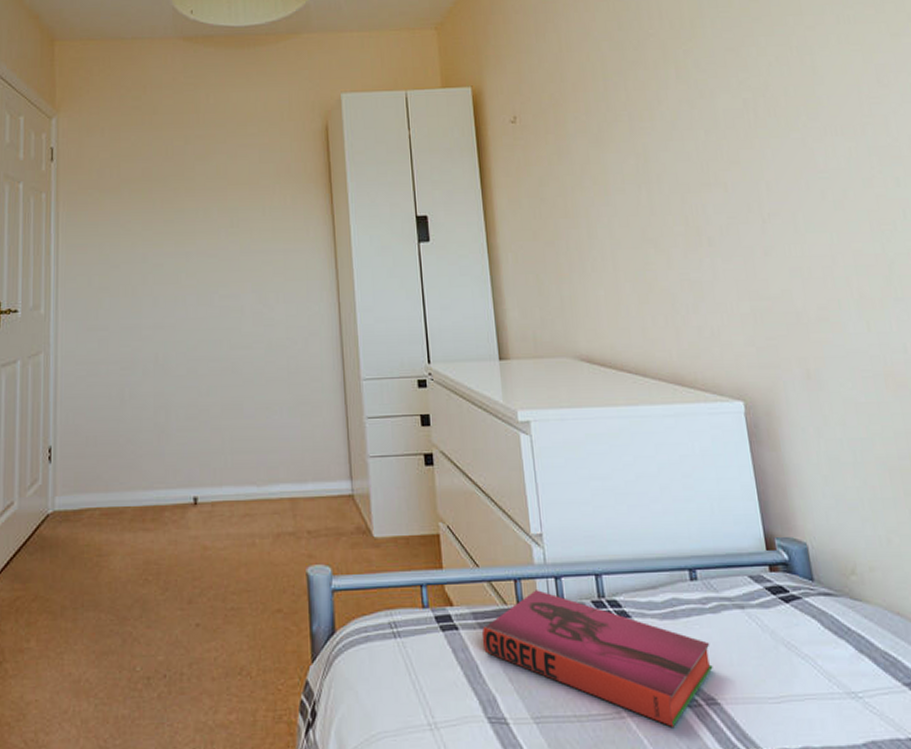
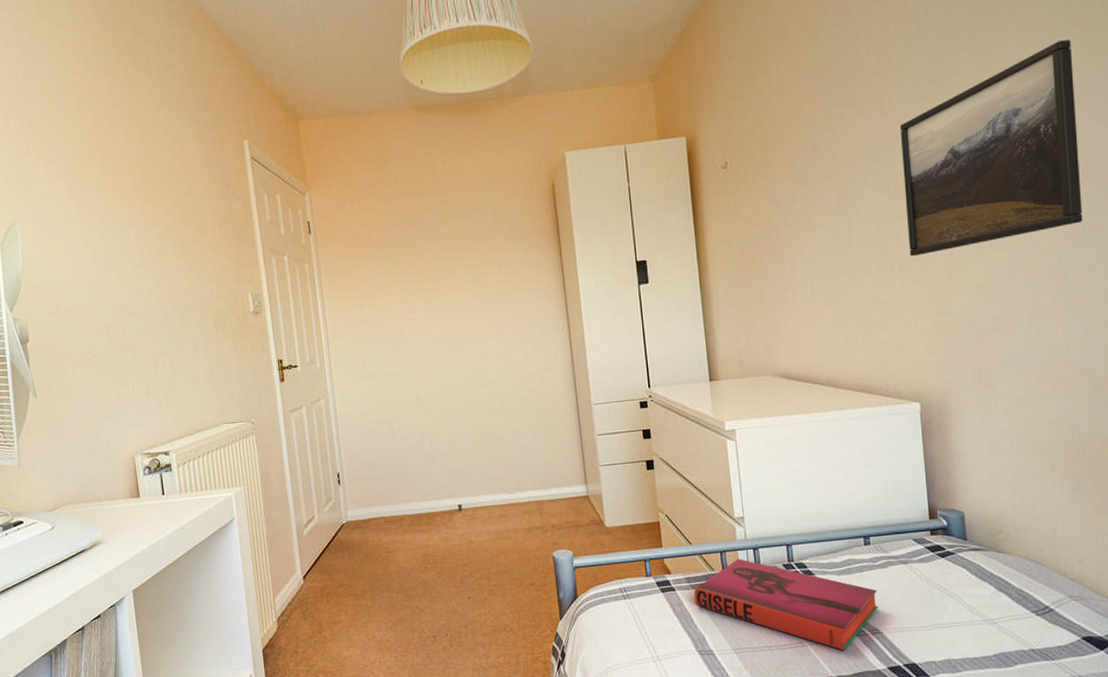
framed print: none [698,20,903,232] -> present [899,40,1083,257]

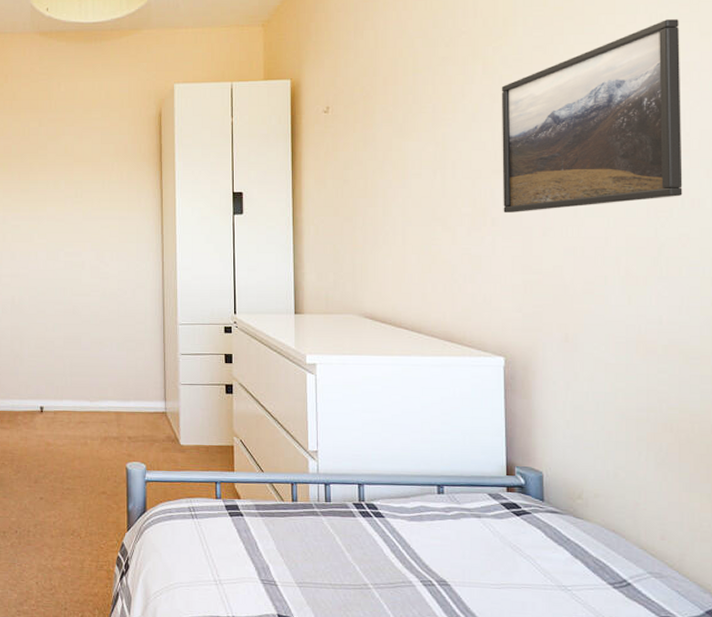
hardback book: present [694,559,878,652] -> none [261,492,448,599]

